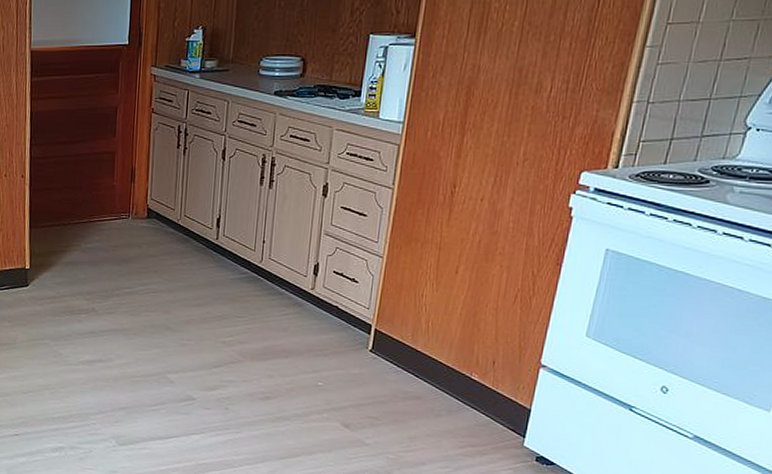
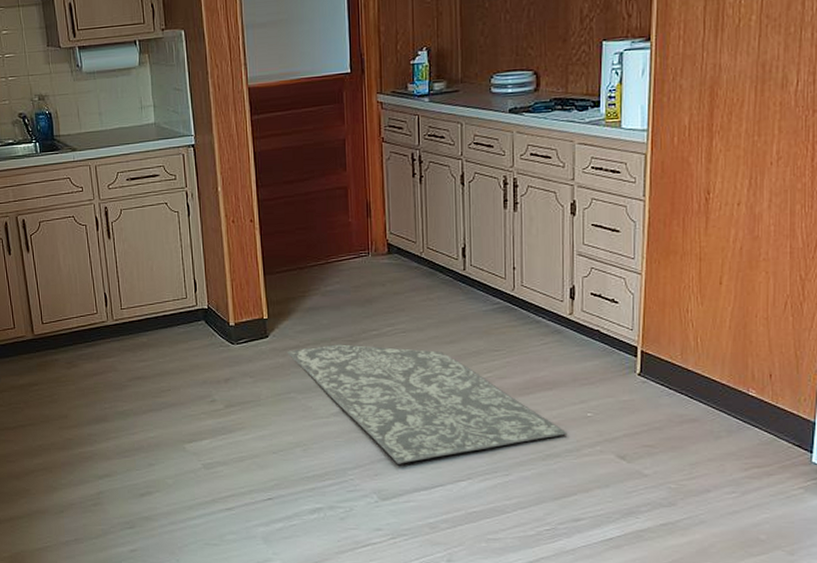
rug: none [43,298,298,414] -> present [286,344,568,464]

